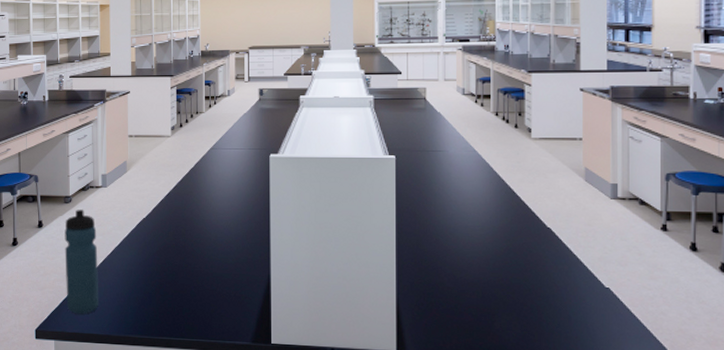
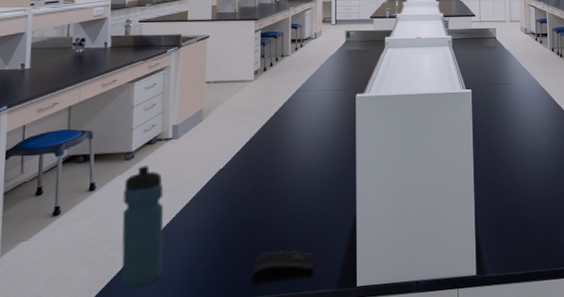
computer mouse: none [173,299,231,329] -> present [250,250,315,286]

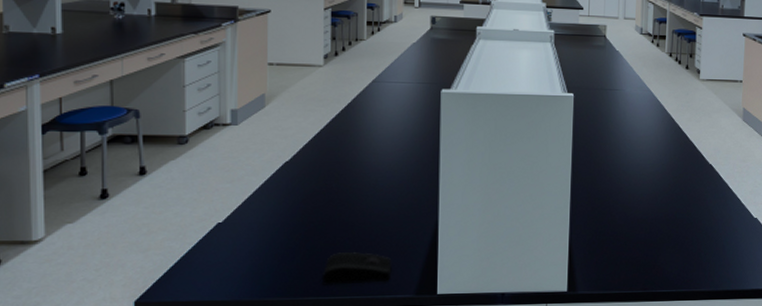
water bottle: present [121,166,164,287] -> none [178,152,226,279]

